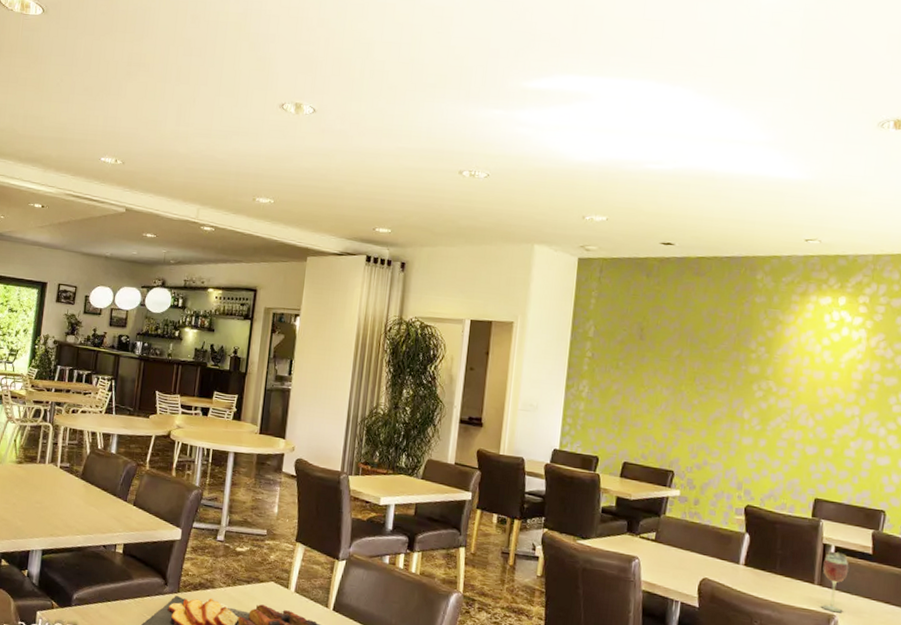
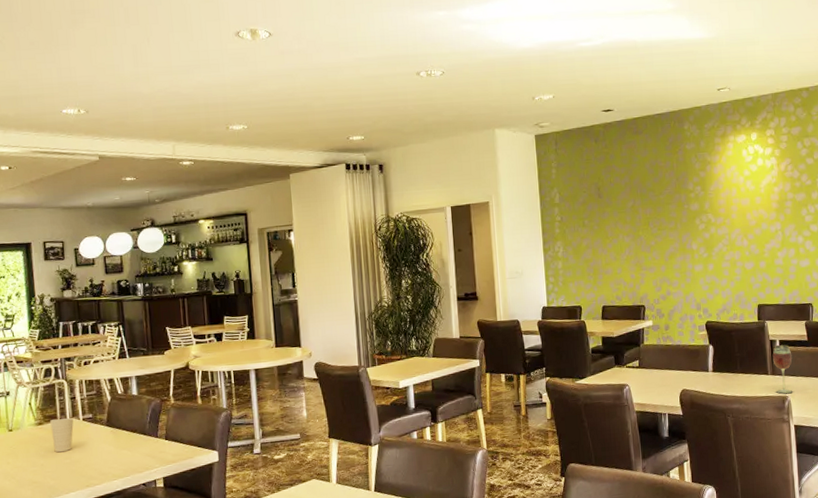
cup: none [28,461,52,496] -> present [50,418,74,453]

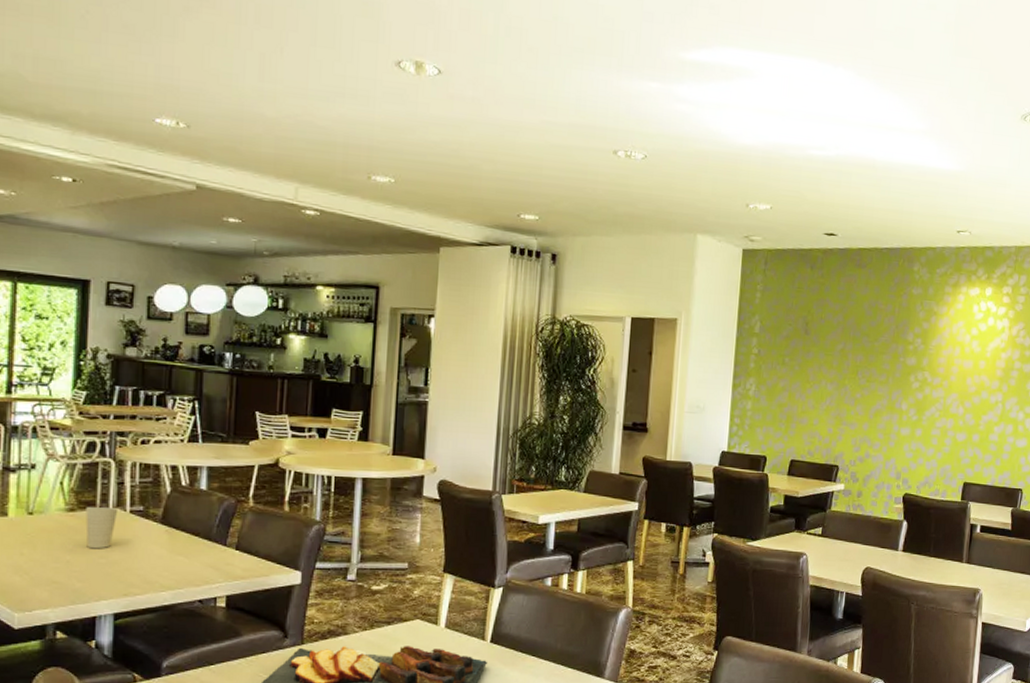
wineglass: present [772,344,793,394] -> none [968,530,992,587]

